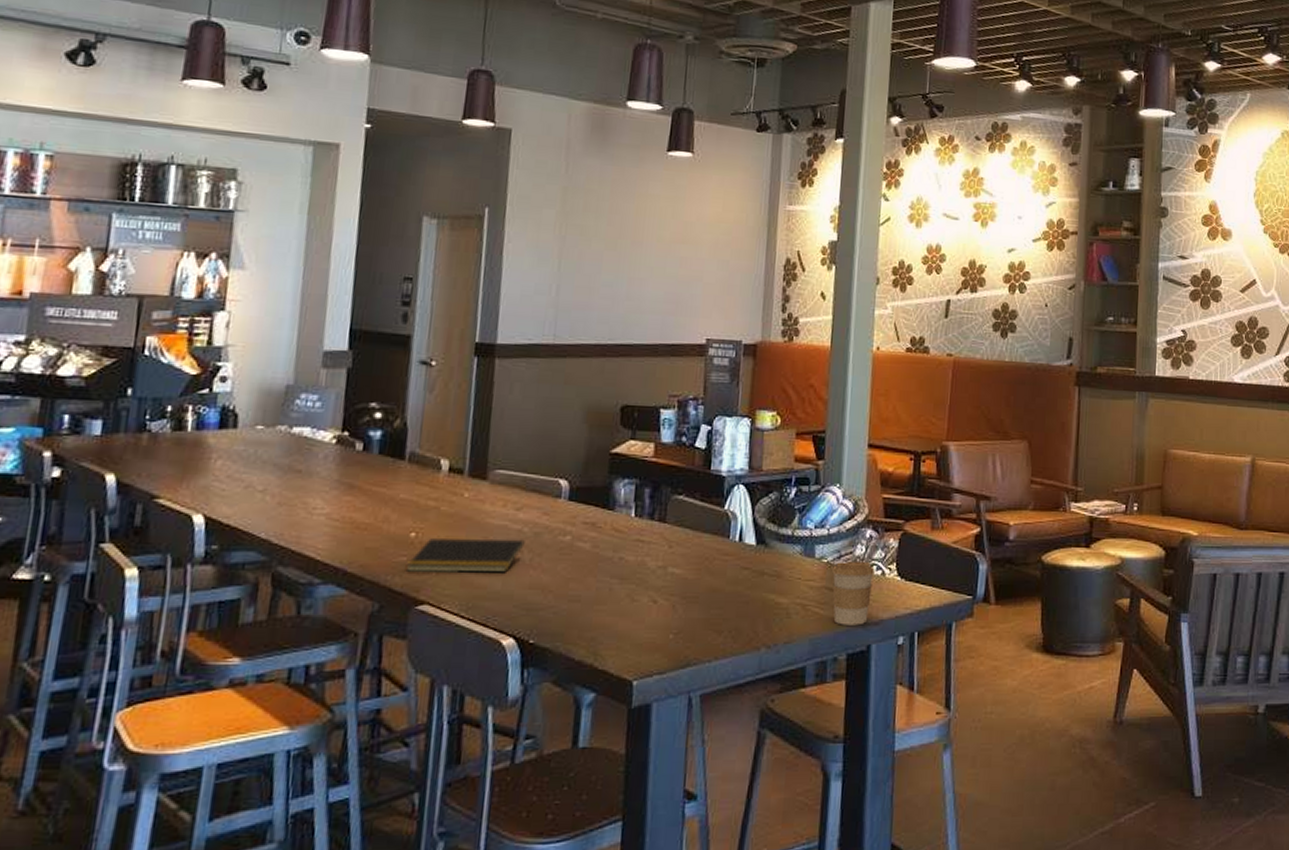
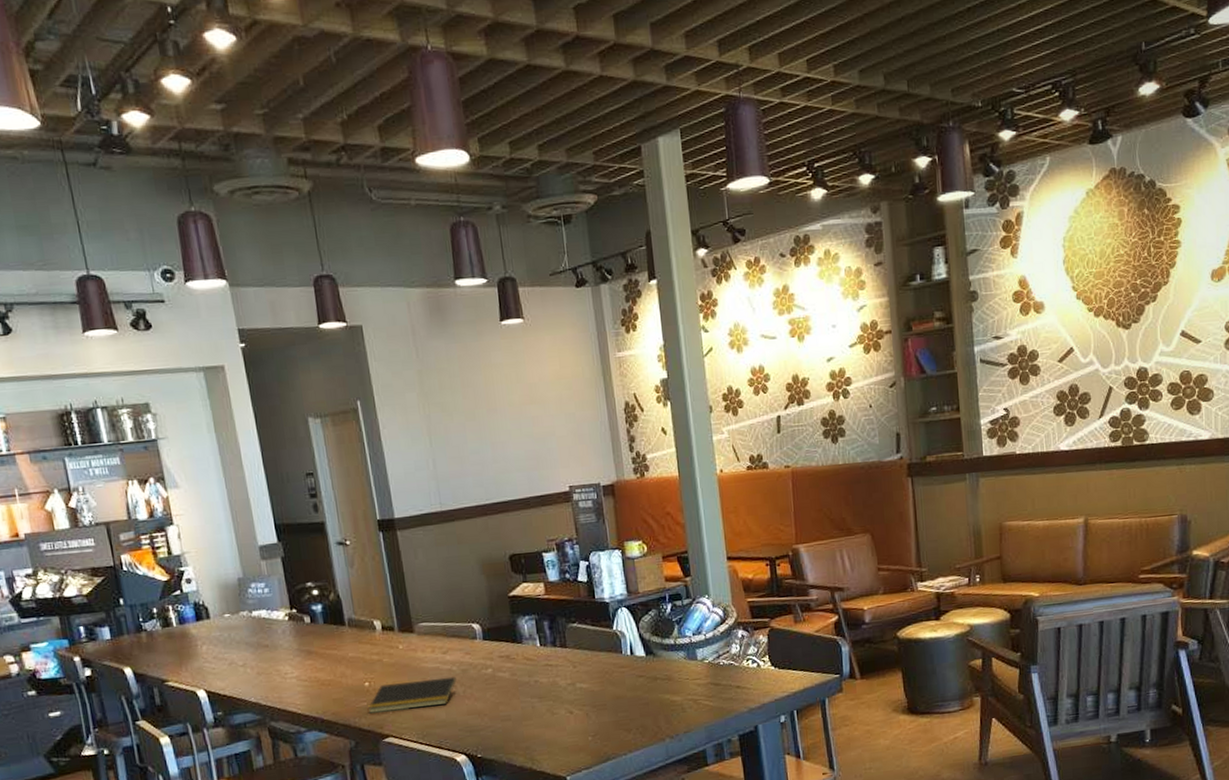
coffee cup: present [832,562,875,626] -> none [714,658,752,713]

